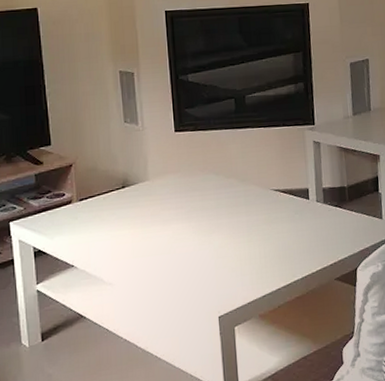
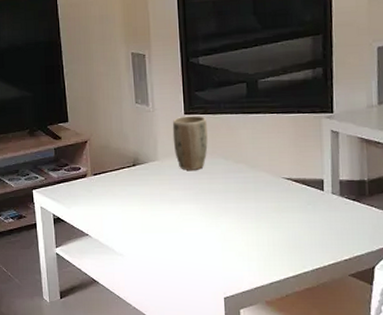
plant pot: none [162,132,199,189] -> present [172,115,208,170]

